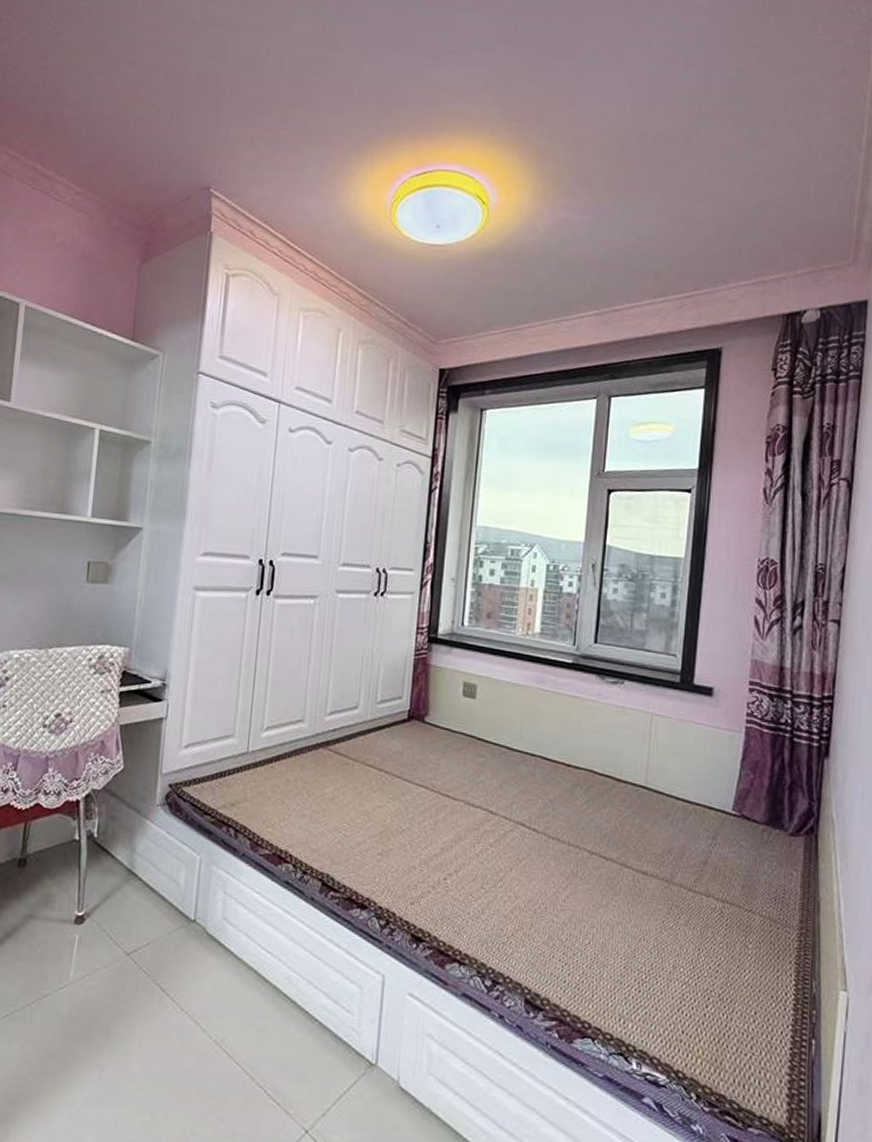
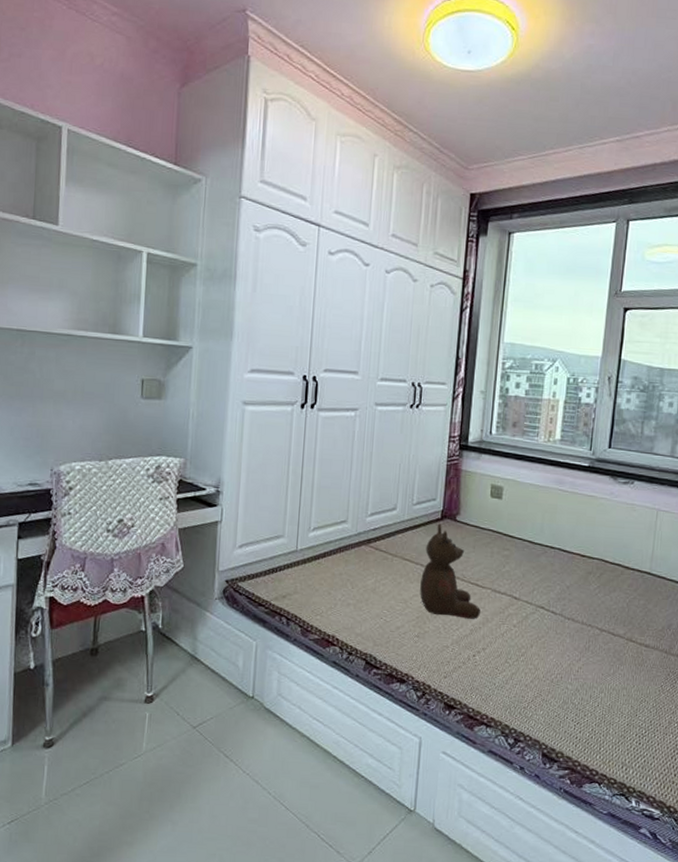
teddy bear: none [383,725,452,836] -> present [420,523,480,619]

